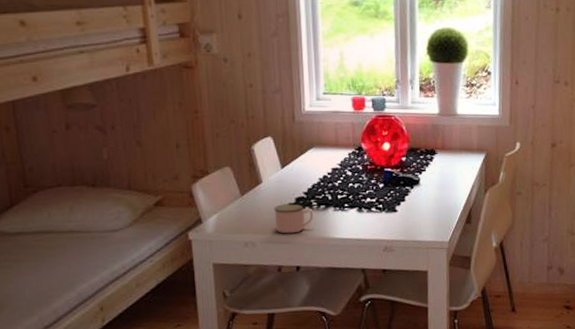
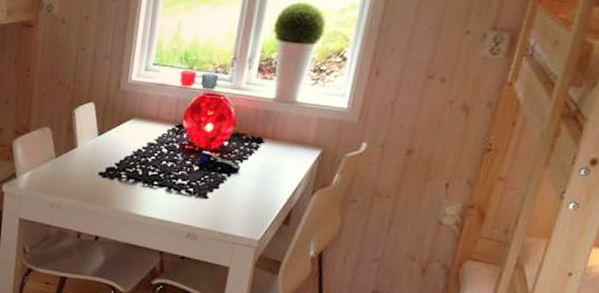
mug: present [274,203,314,234] -> none [82,171,122,203]

